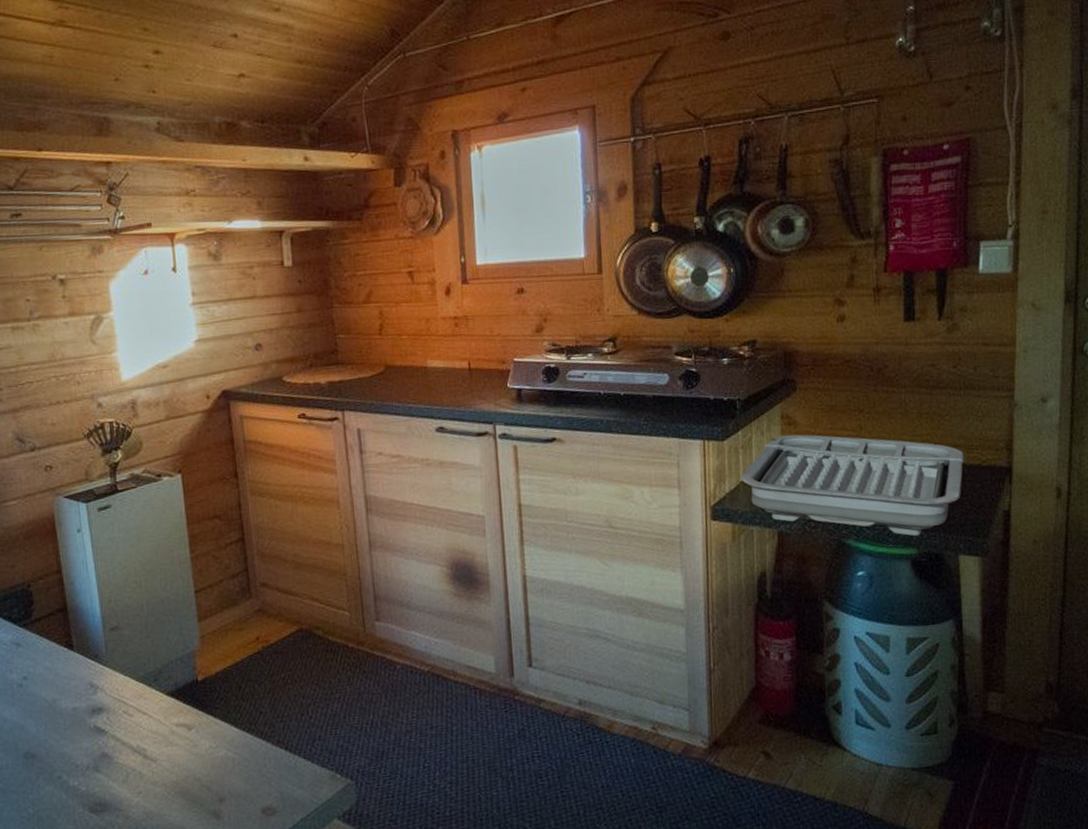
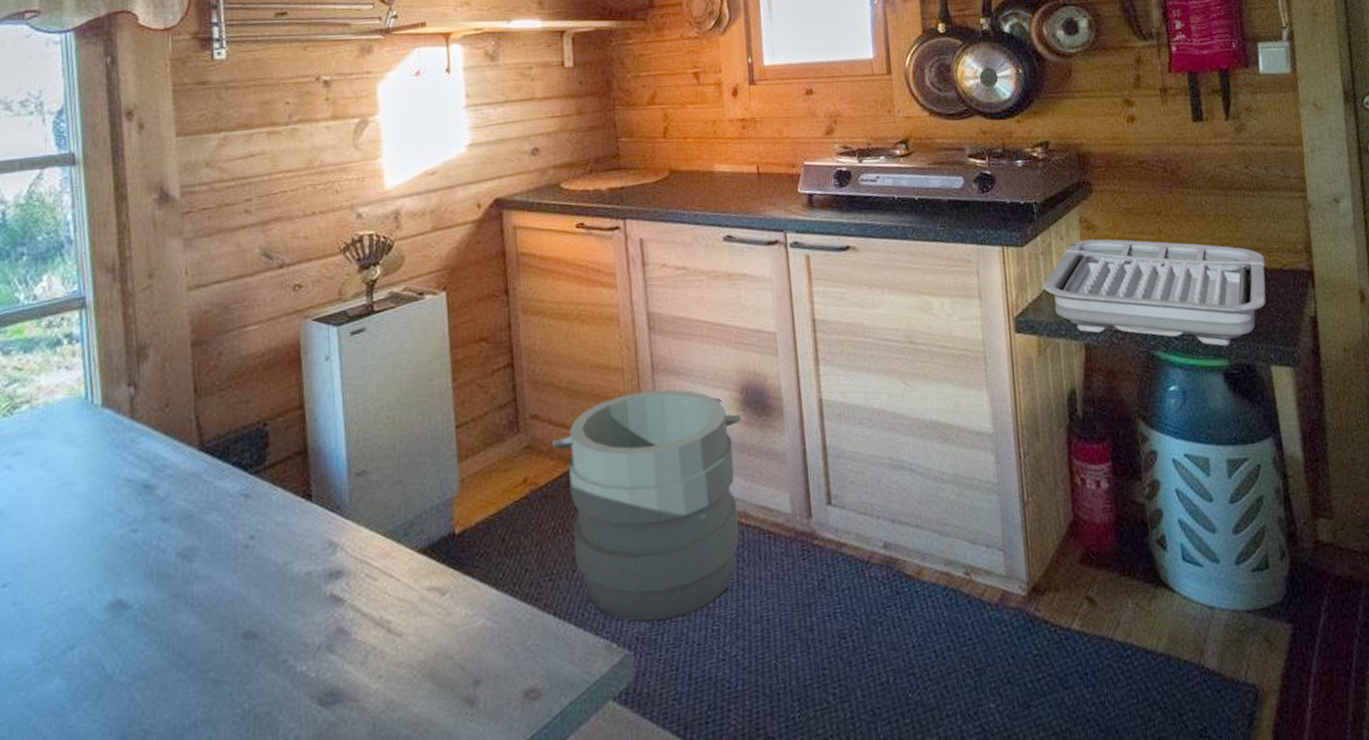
bucket: none [281,563,452,758] -> present [552,389,742,623]

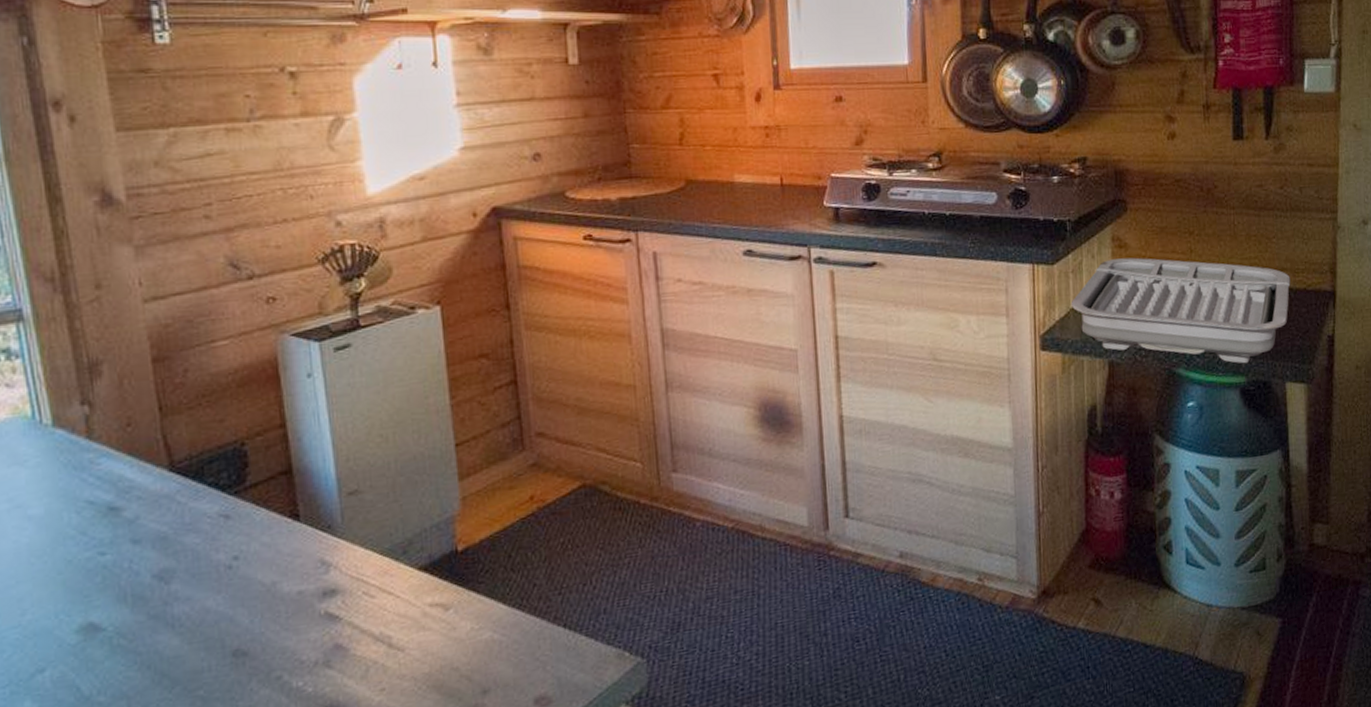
bucket: present [552,389,742,623] -> none [560,406,760,632]

